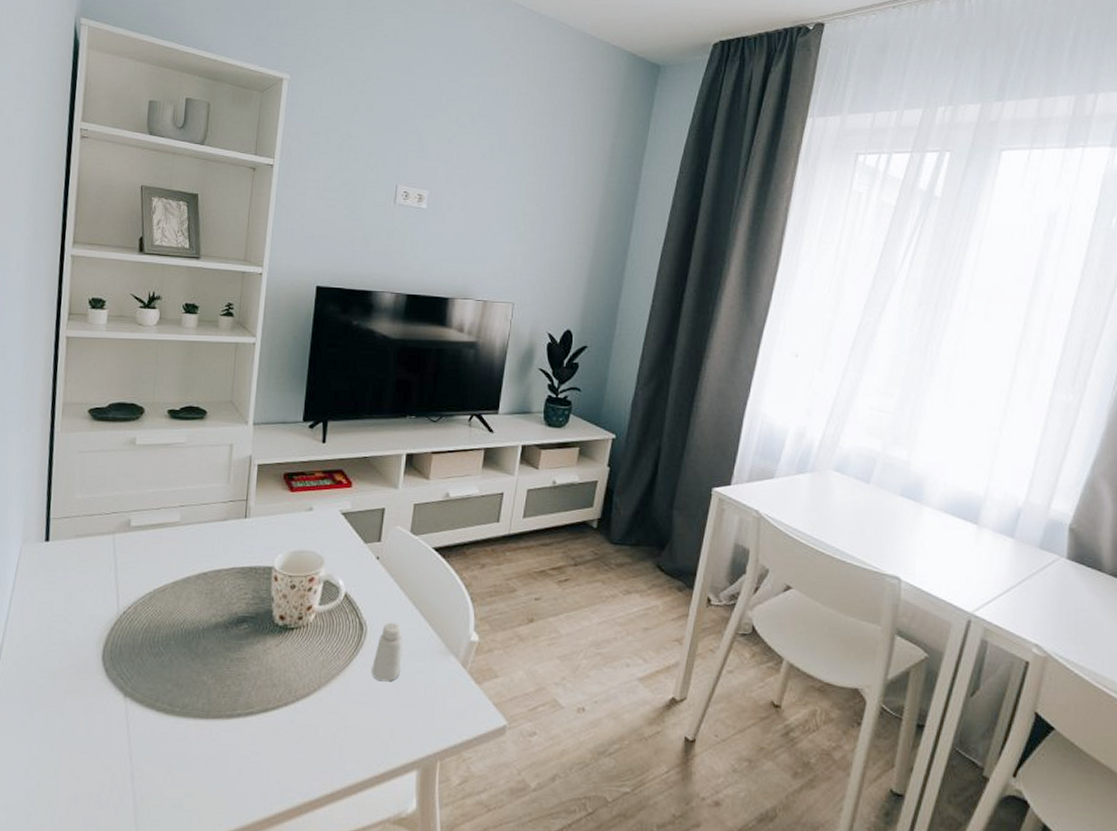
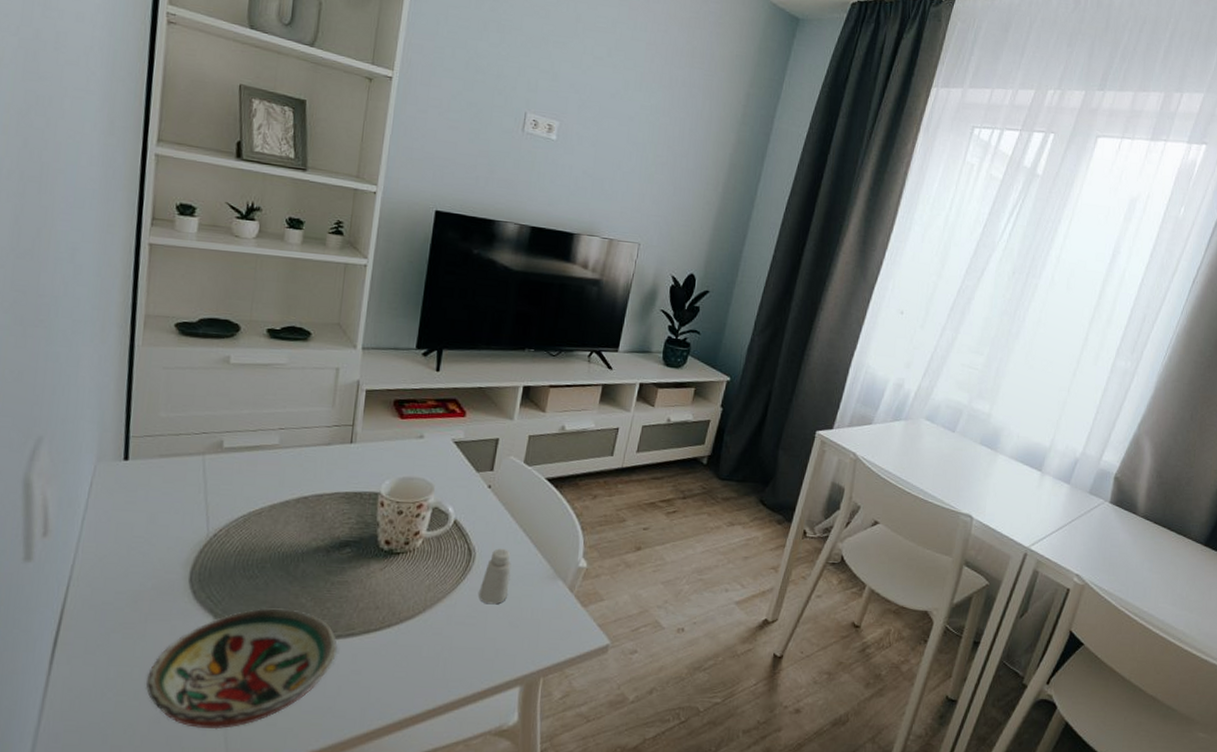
decorative bowl: none [64,686,238,811] -> present [145,608,338,730]

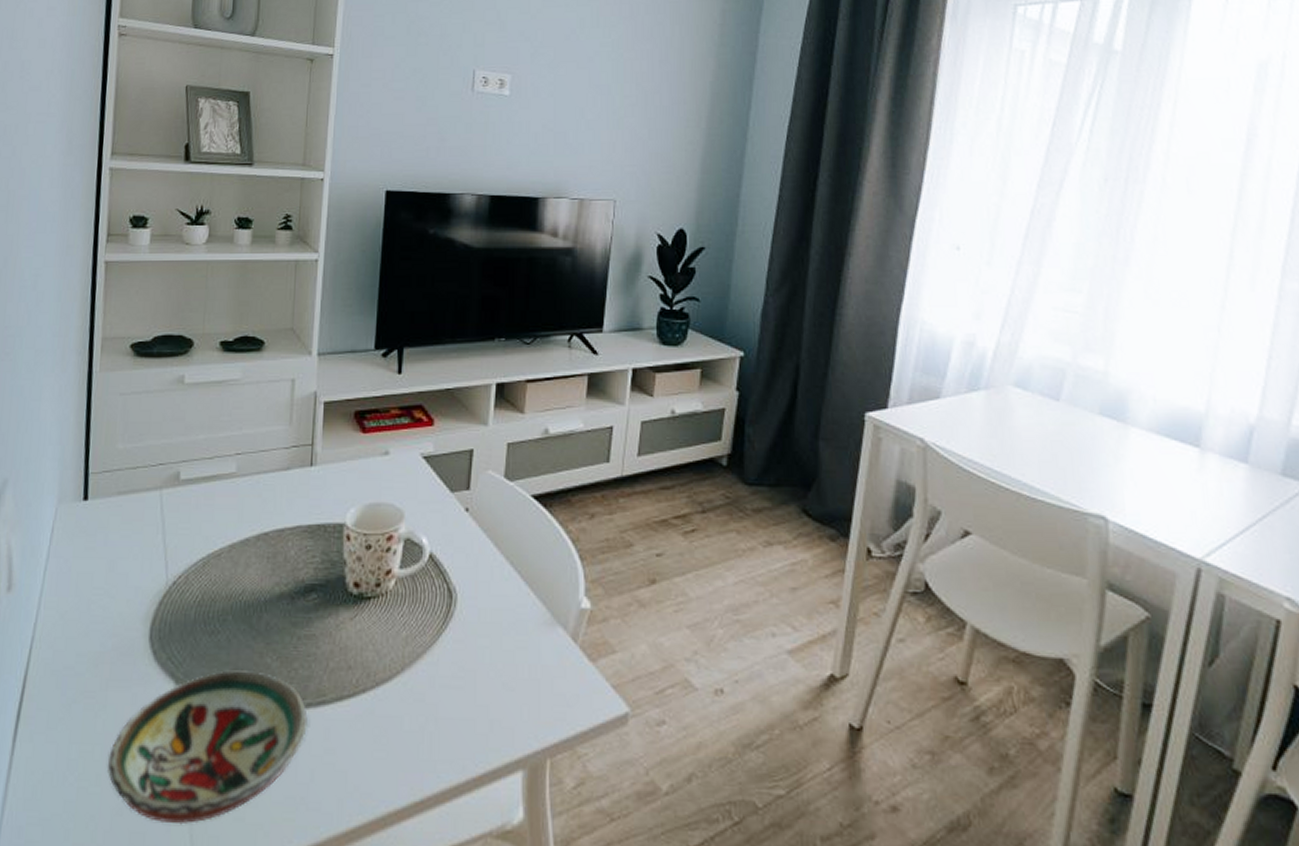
saltshaker: present [478,548,511,605] -> none [464,587,500,661]

